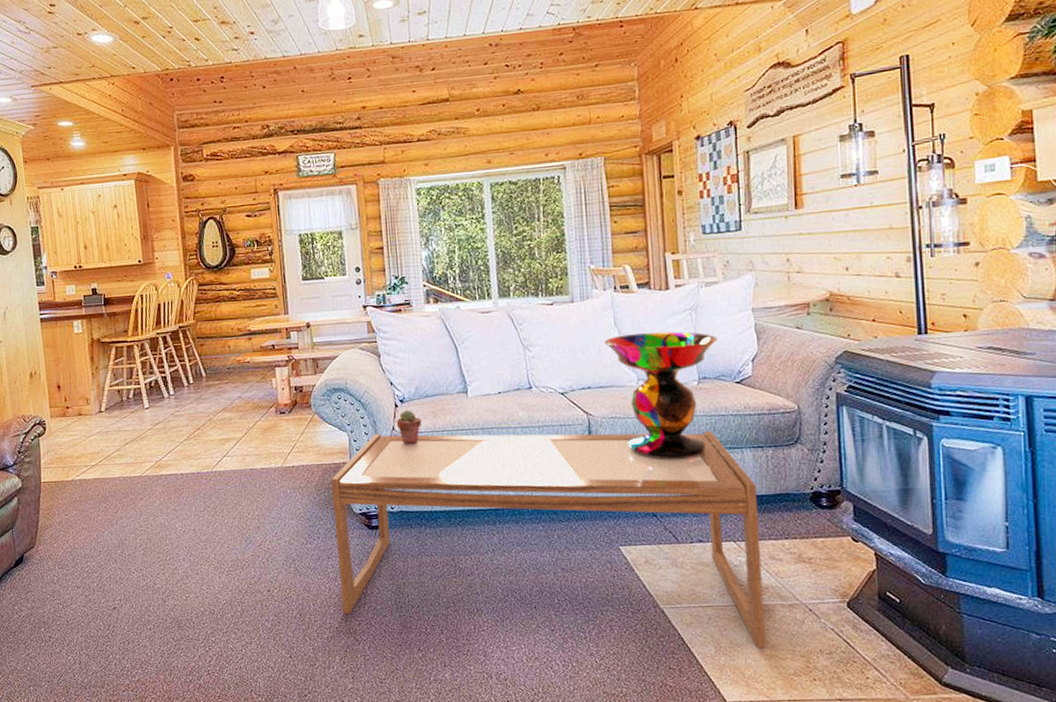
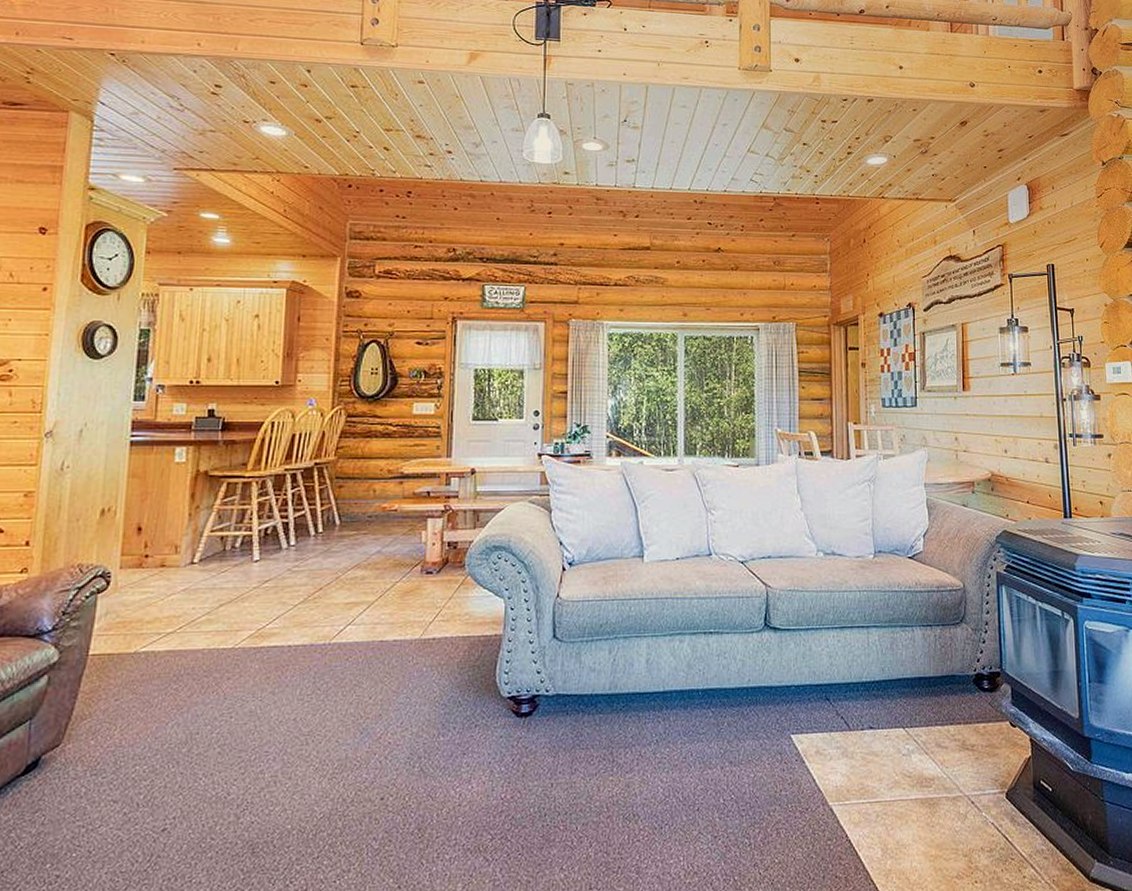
coffee table: present [330,430,766,648] -> none [473,600,931,848]
potted succulent: present [396,409,422,445] -> none [562,574,591,615]
decorative bowl: present [604,331,718,458] -> none [786,502,893,635]

